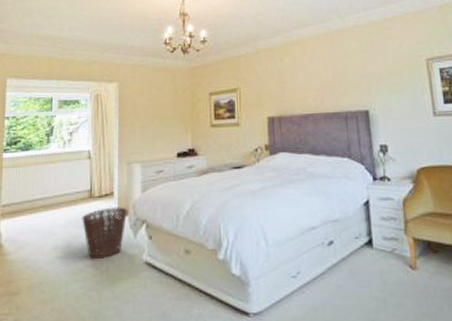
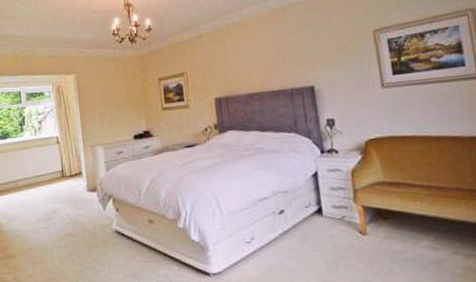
basket: present [82,207,127,260] -> none [58,184,96,229]

